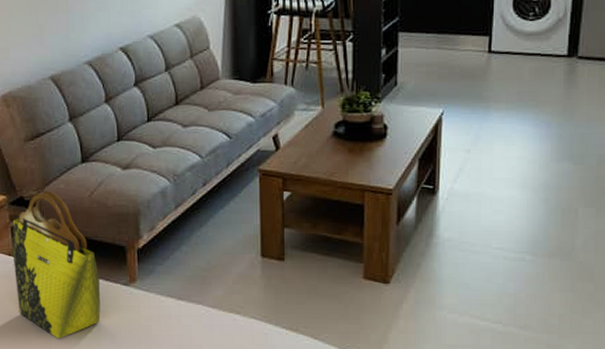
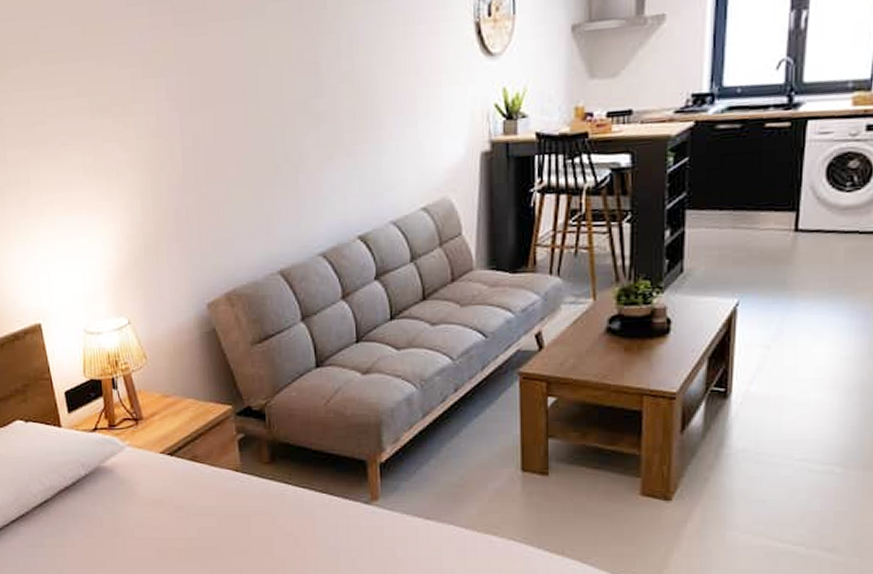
tote bag: present [12,191,101,339] -> none [239,400,339,563]

